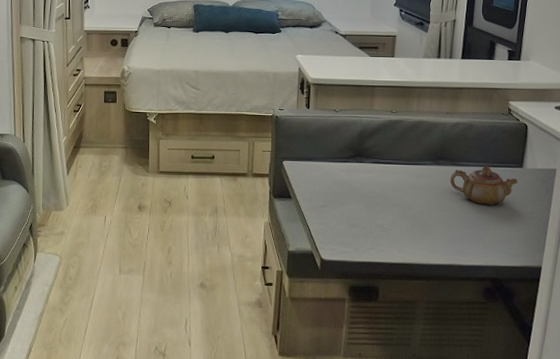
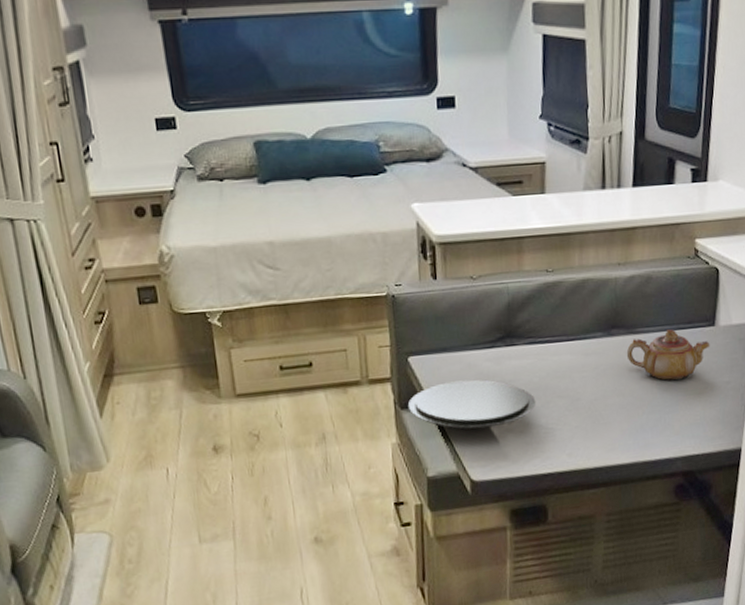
plate: none [280,183,376,221] -> present [408,379,536,429]

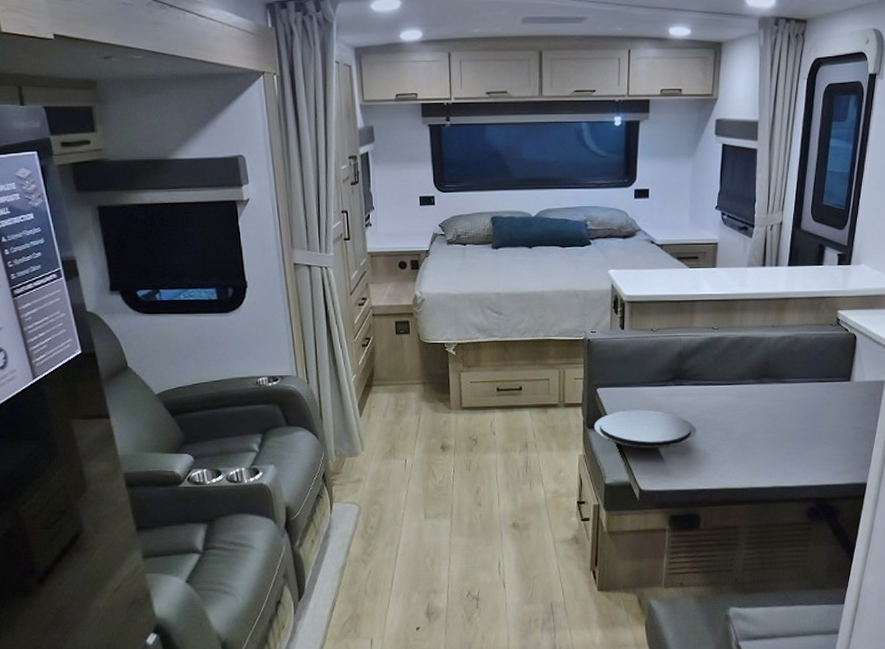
teapot: present [626,328,710,380] -> none [774,381,845,423]

